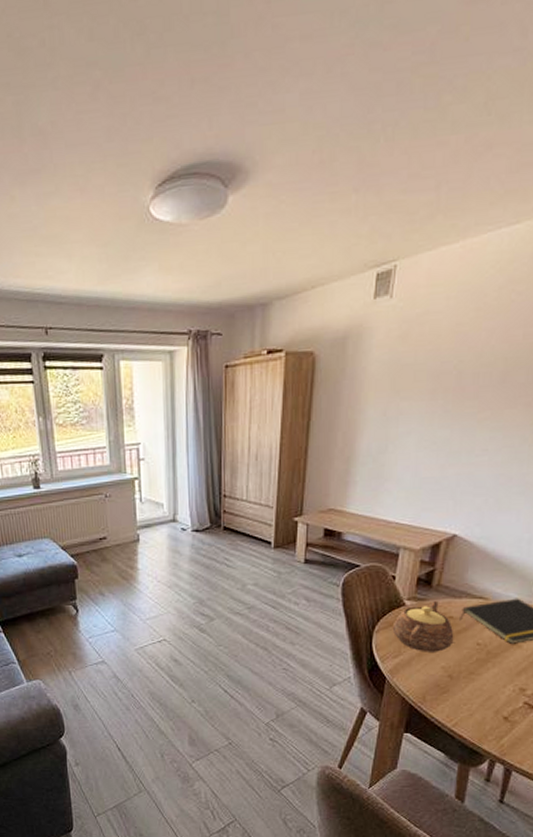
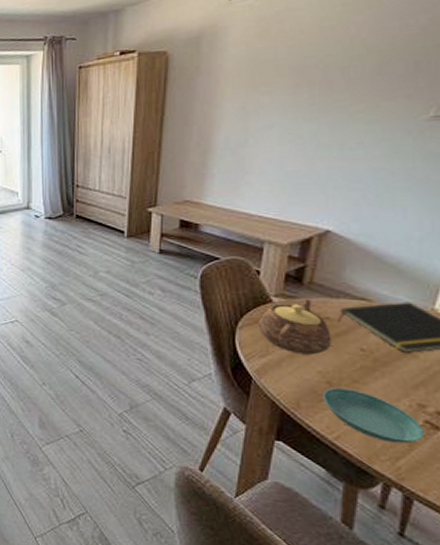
saucer: none [445,679,523,724] -> present [323,387,424,444]

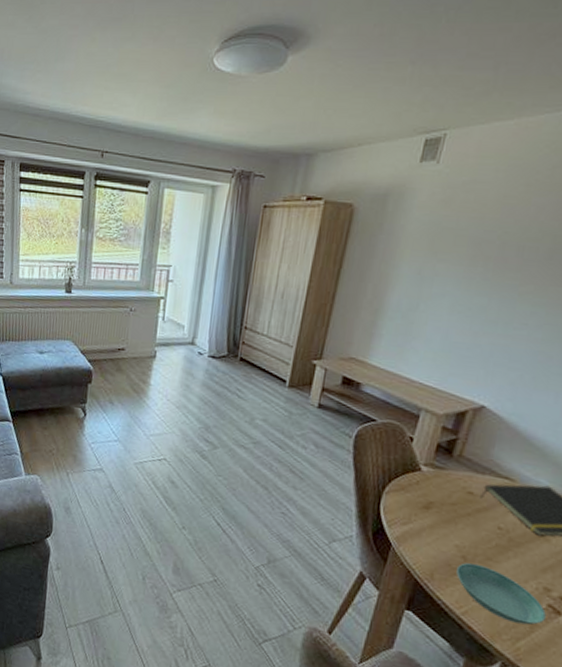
teapot: present [259,300,332,355] -> none [405,472,473,528]

